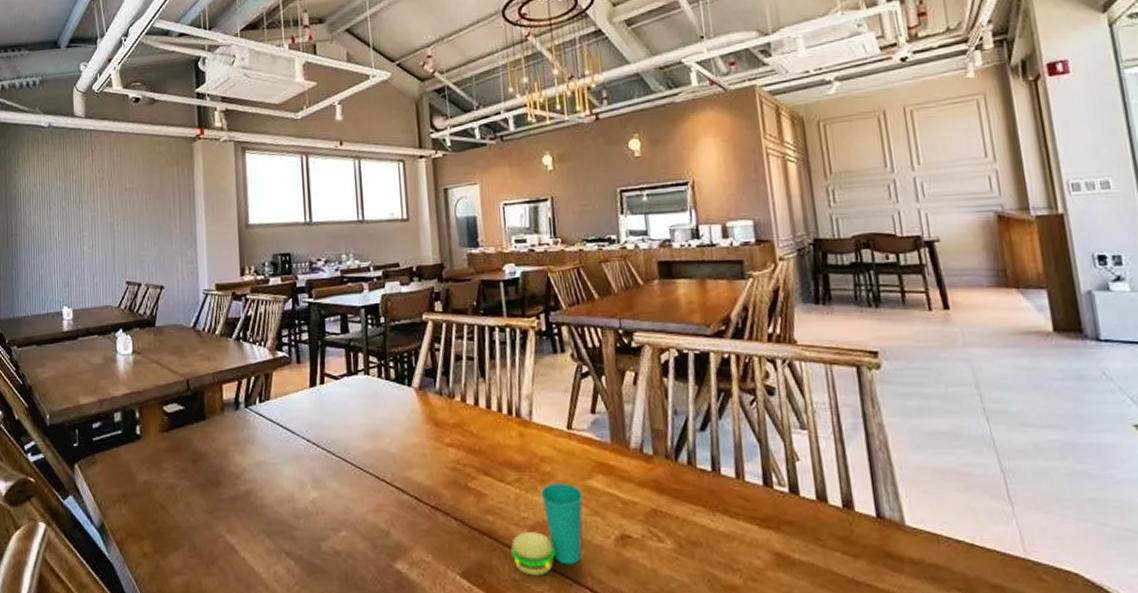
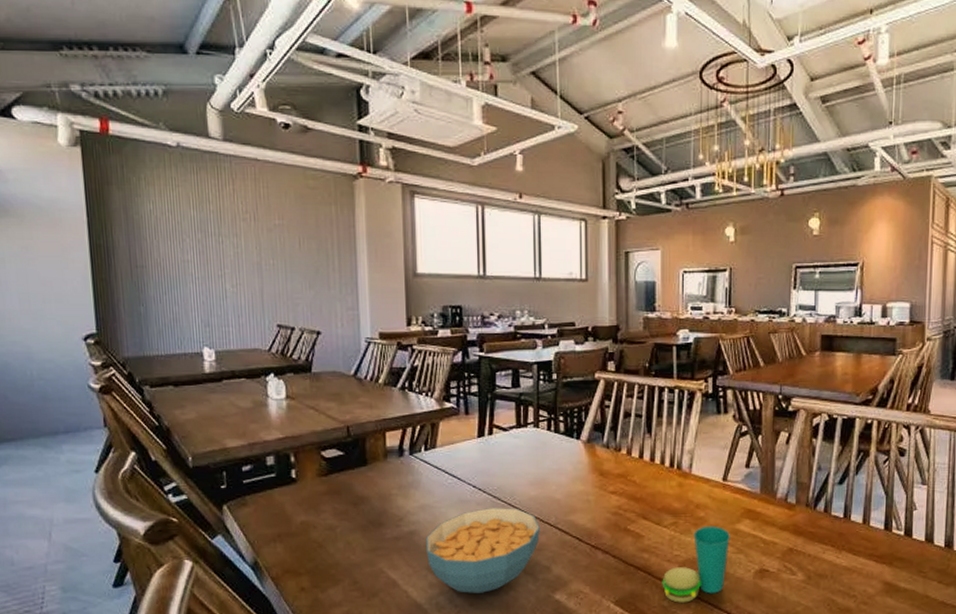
cereal bowl: none [261,463,377,561] -> present [425,508,540,593]

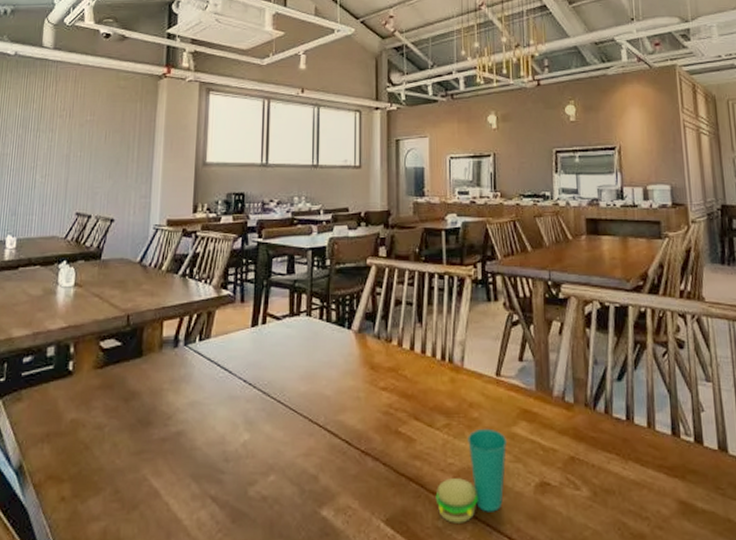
cereal bowl: present [425,508,540,593] -> none [192,405,308,507]

